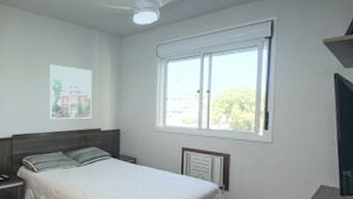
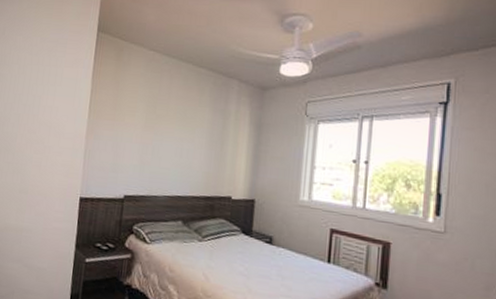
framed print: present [49,64,92,119] -> none [171,115,227,184]

